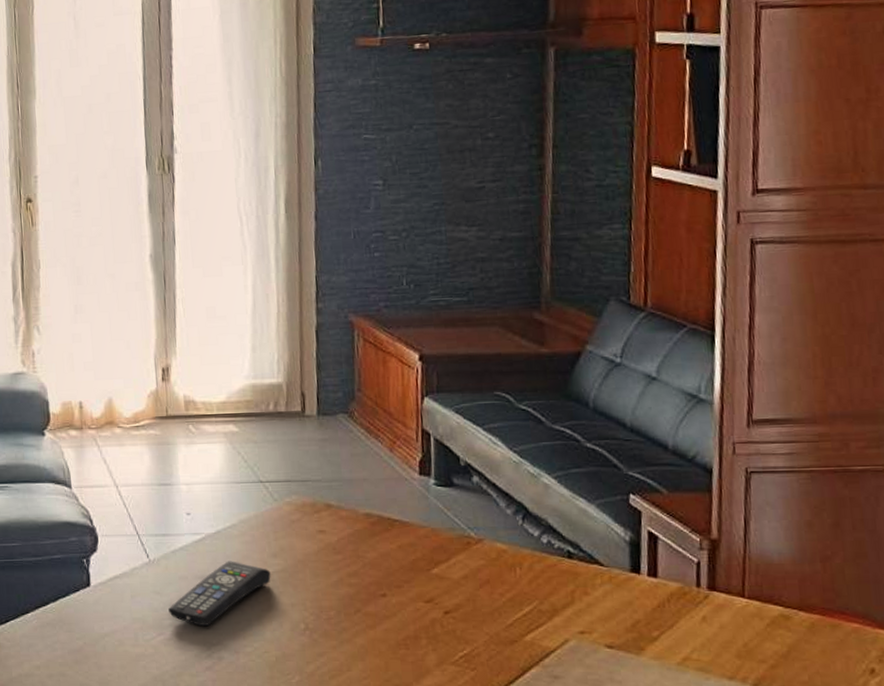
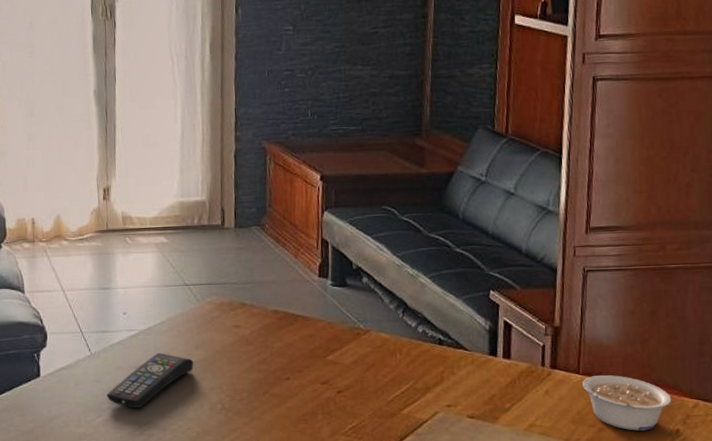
legume: none [749,600,864,669] -> present [582,375,672,431]

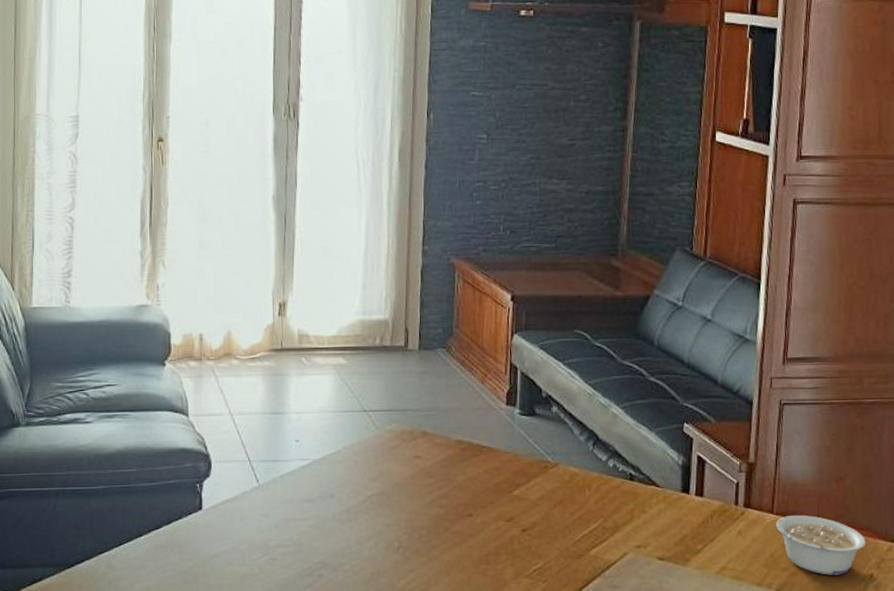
remote control: present [107,352,194,408] -> none [275,484,370,546]

